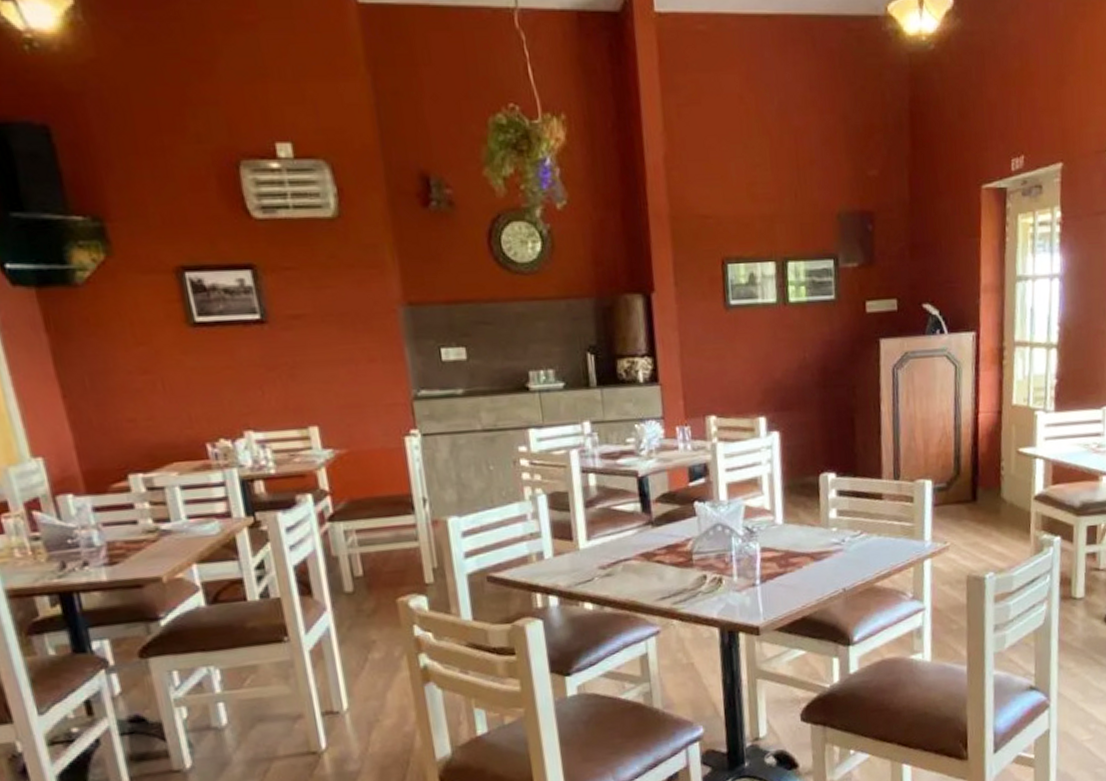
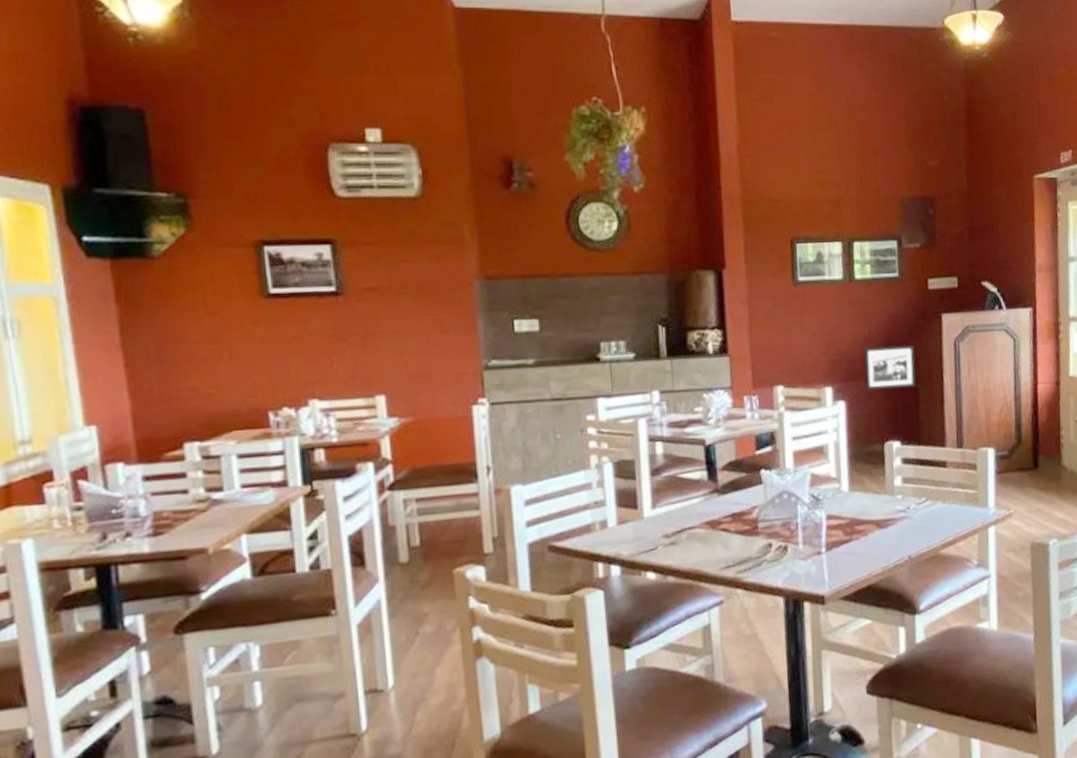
picture frame: none [798,373,853,420] -> present [863,345,916,390]

